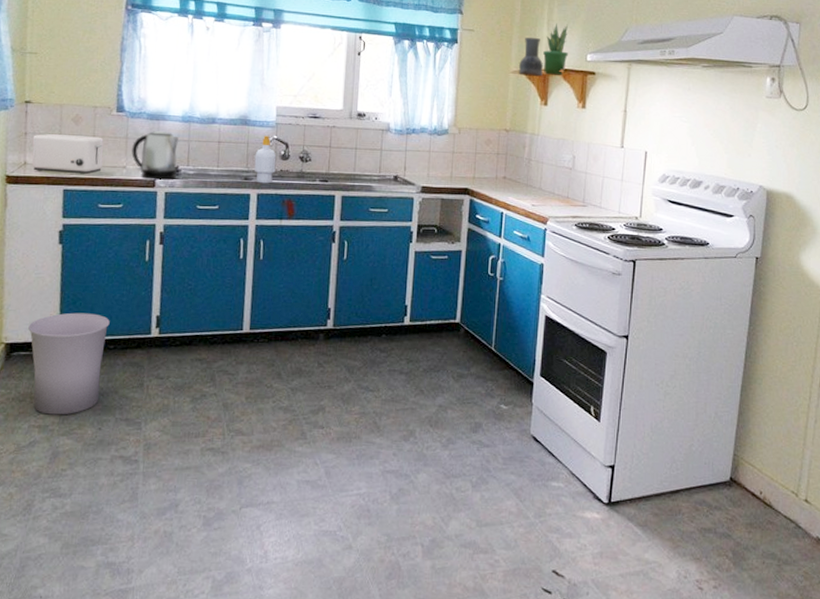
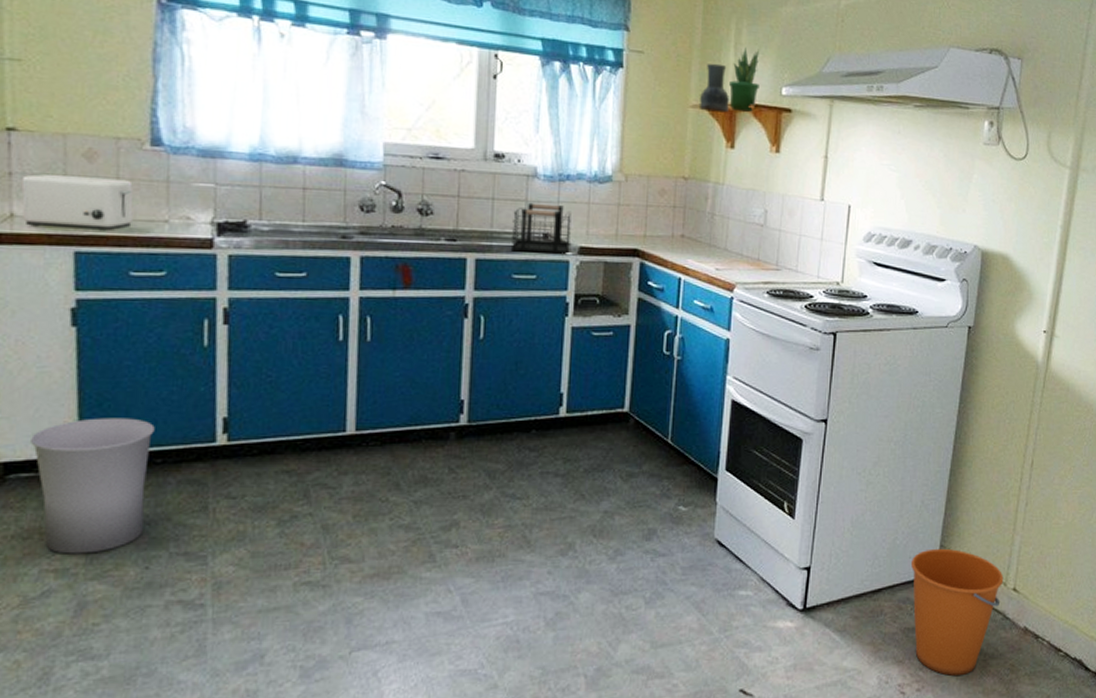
kettle: present [131,131,178,181] -> none [176,173,245,240]
soap bottle: present [254,135,277,184] -> none [354,180,386,244]
dish rack: none [369,151,416,193] -> present [512,202,571,255]
bucket: none [706,457,795,578] -> present [910,548,1004,676]

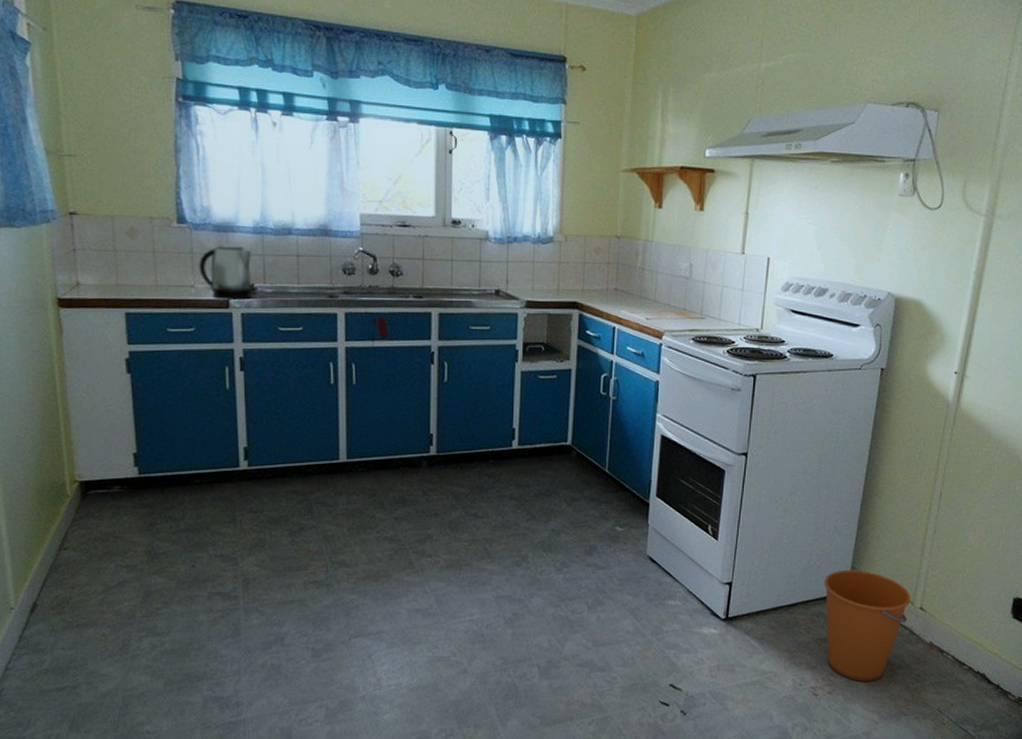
toaster: present [21,173,134,232] -> none [83,249,167,296]
waste bin: present [31,418,155,554] -> none [103,446,193,554]
kettle: none [176,173,245,240] -> present [199,244,252,301]
dish rack: present [512,202,571,255] -> none [469,262,519,309]
vase: present [700,63,729,113] -> none [630,130,657,176]
planter: present [729,47,759,112] -> none [657,114,685,174]

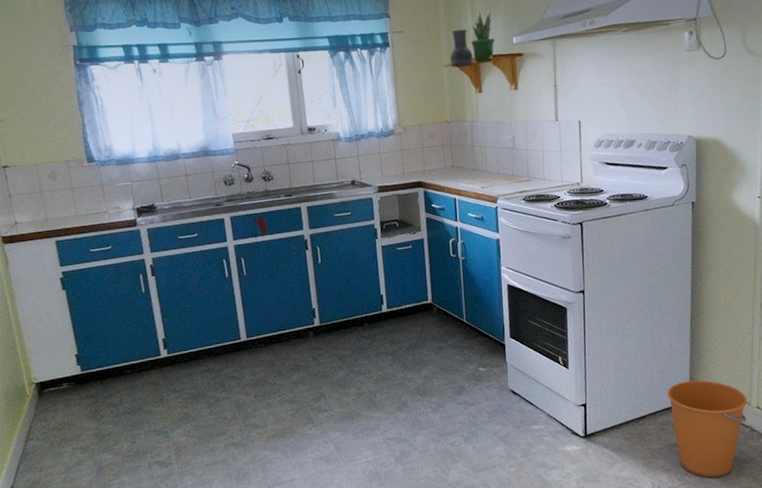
kettle: present [199,244,252,301] -> none [108,173,154,221]
vase: none [630,130,657,176] -> present [450,28,474,68]
planter: none [657,114,685,174] -> present [471,11,495,63]

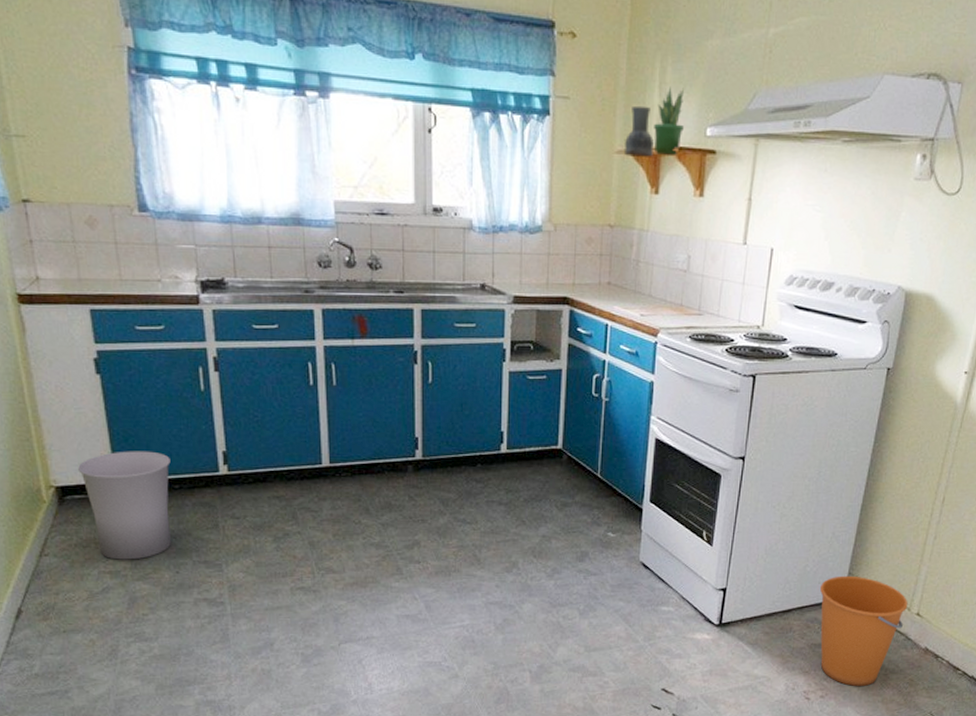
waste bin: none [52,345,128,437] -> present [78,451,172,560]

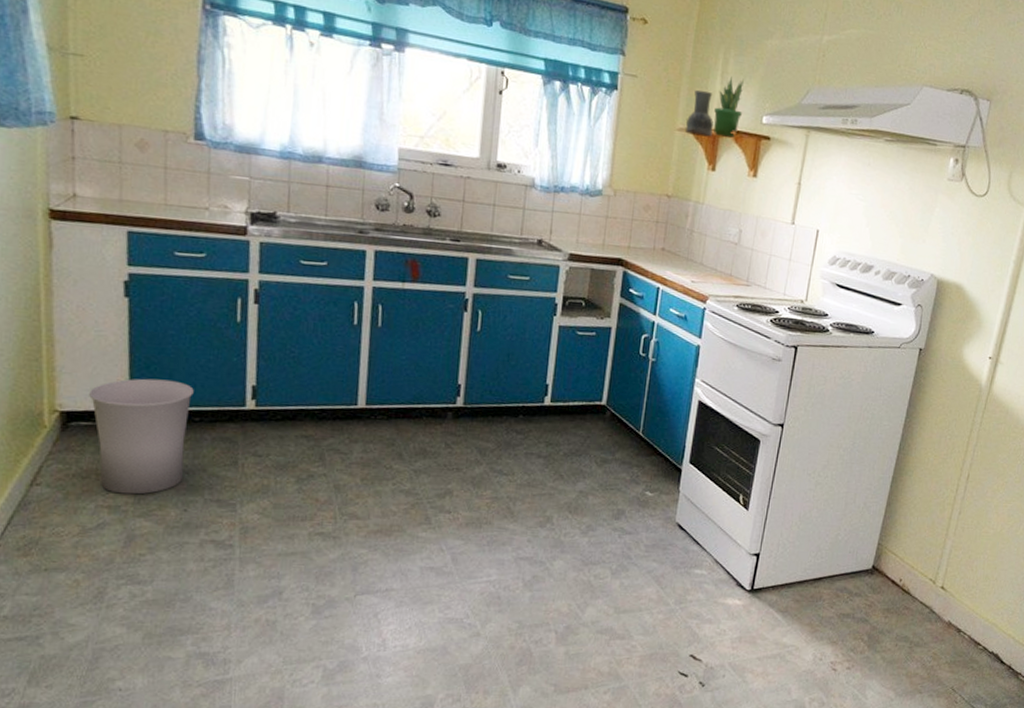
bucket: present [819,575,908,687] -> none [848,546,934,659]

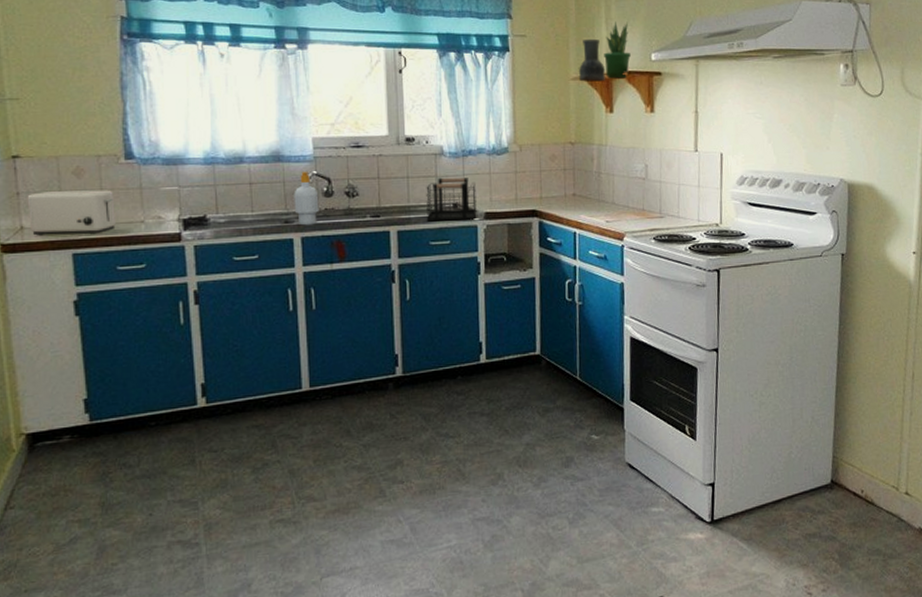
toaster: none [82,160,179,215] -> present [27,190,116,236]
waste bin: present [89,378,194,495] -> none [51,389,147,507]
soap bottle: none [370,182,399,240] -> present [293,171,319,226]
dish rack: none [509,210,564,261] -> present [426,177,477,223]

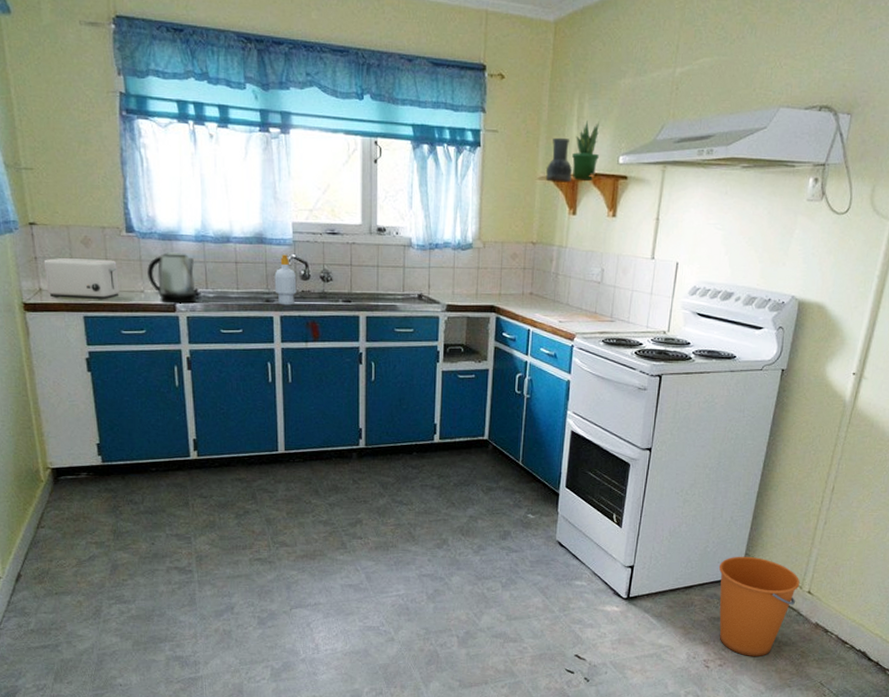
kettle: none [149,177,205,234] -> present [147,252,196,305]
dish rack: present [426,177,477,223] -> none [394,268,440,312]
bucket: none [806,459,896,576] -> present [718,556,800,657]

